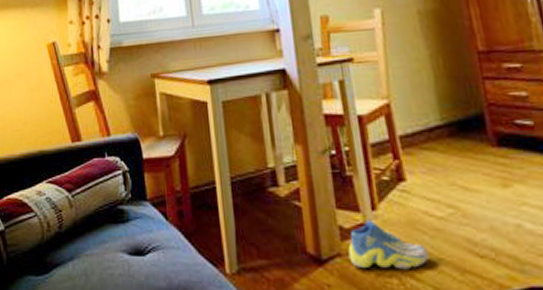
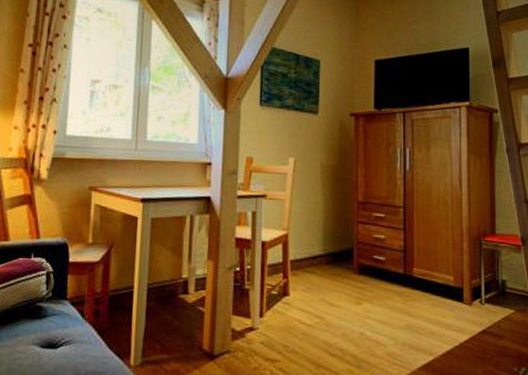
sneaker: present [348,221,430,270] -> none [235,325,296,364]

